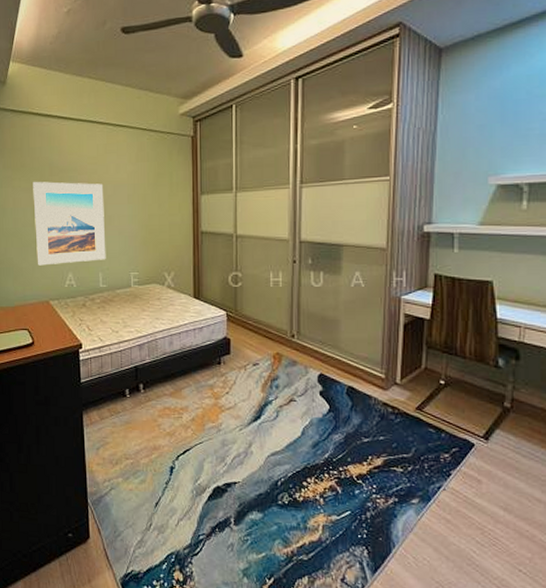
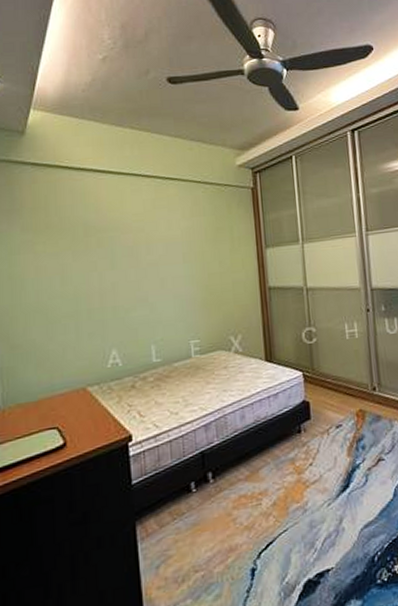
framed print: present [33,181,106,266] -> none [62,242,160,345]

